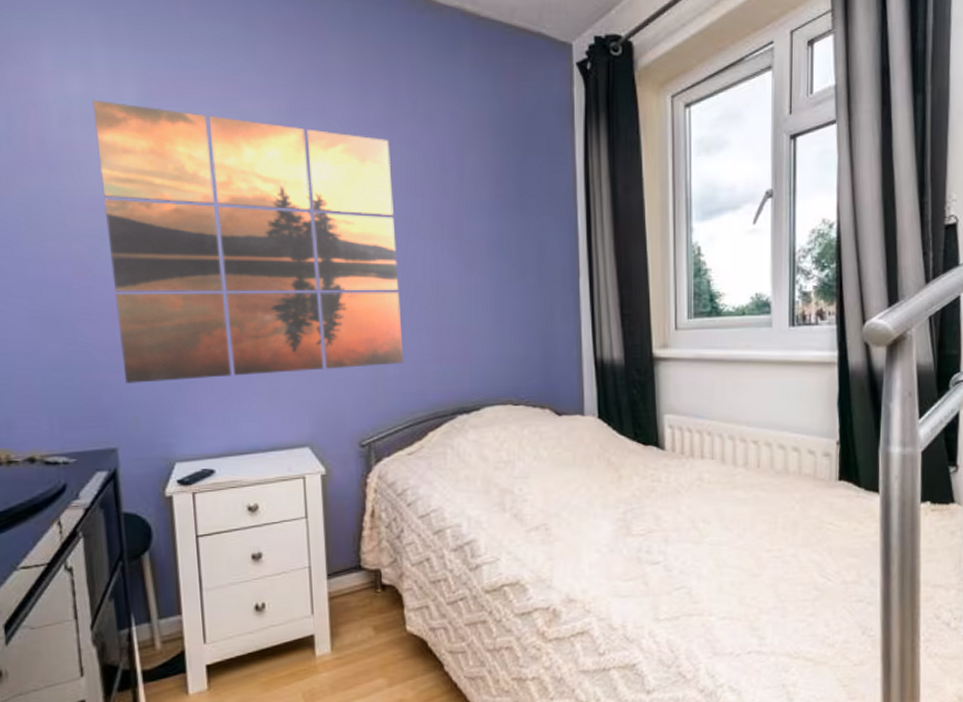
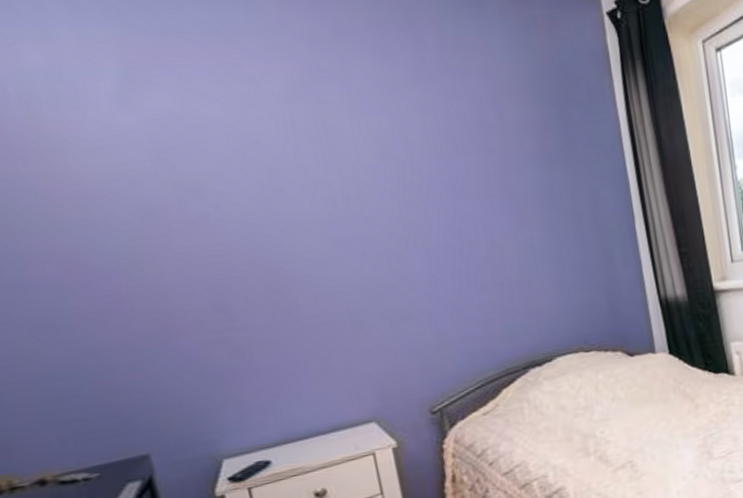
wall art: present [92,99,404,383] -> none [58,72,467,383]

